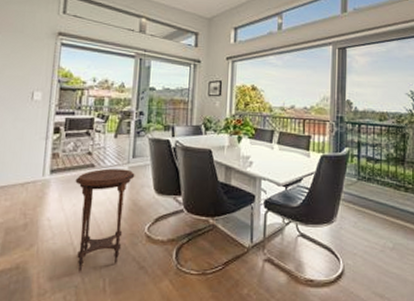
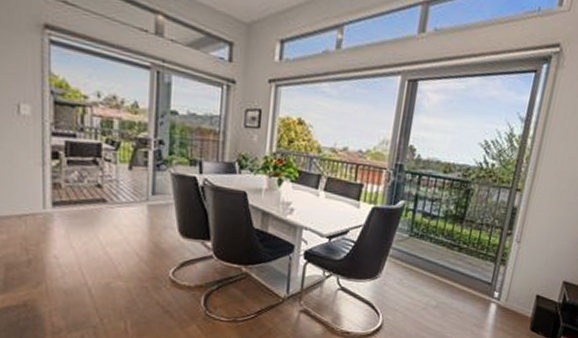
side table: present [75,168,135,272] -> none [84,205,156,313]

